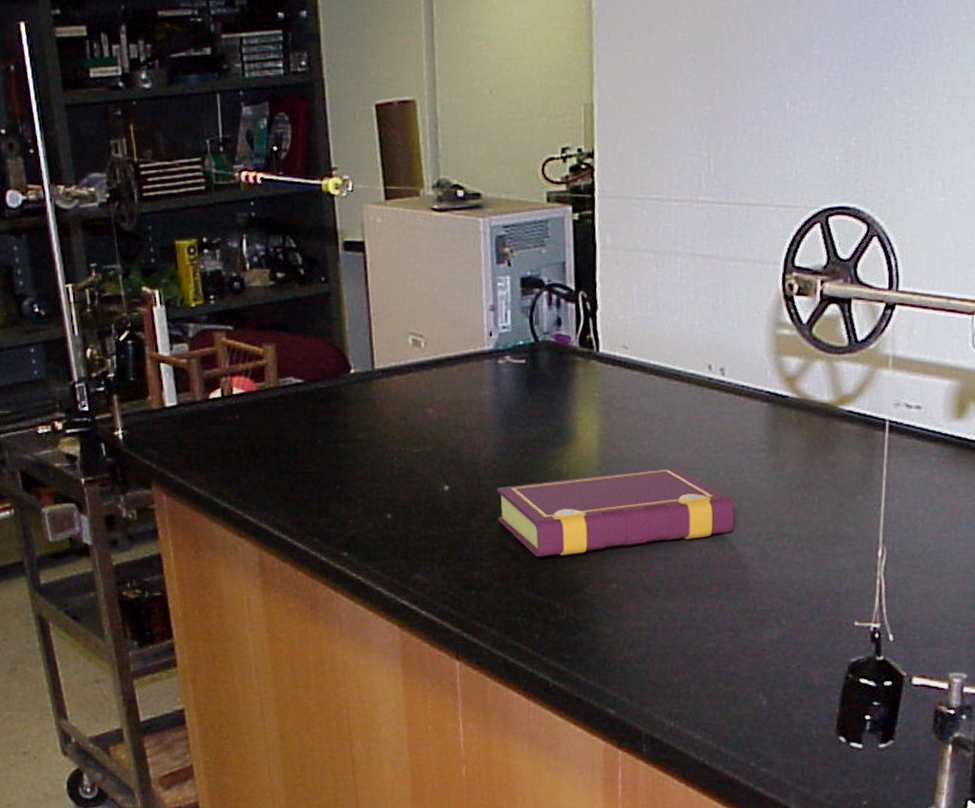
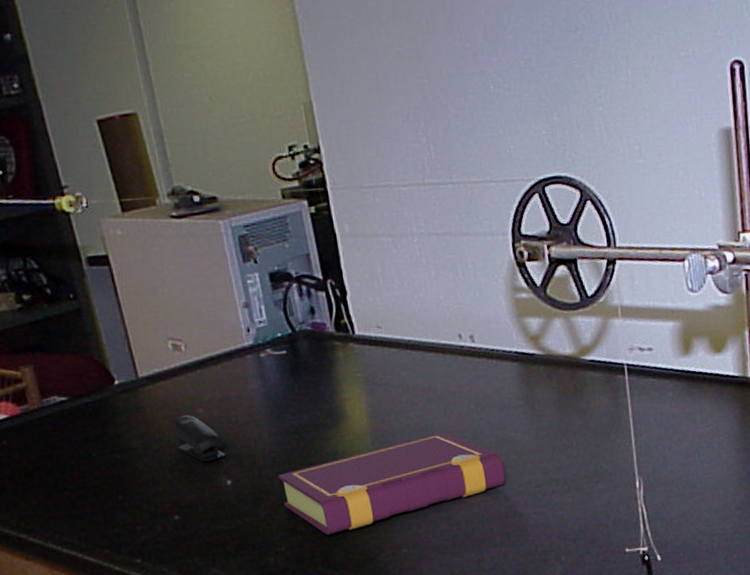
stapler: none [400,412,447,463] -> present [173,414,225,462]

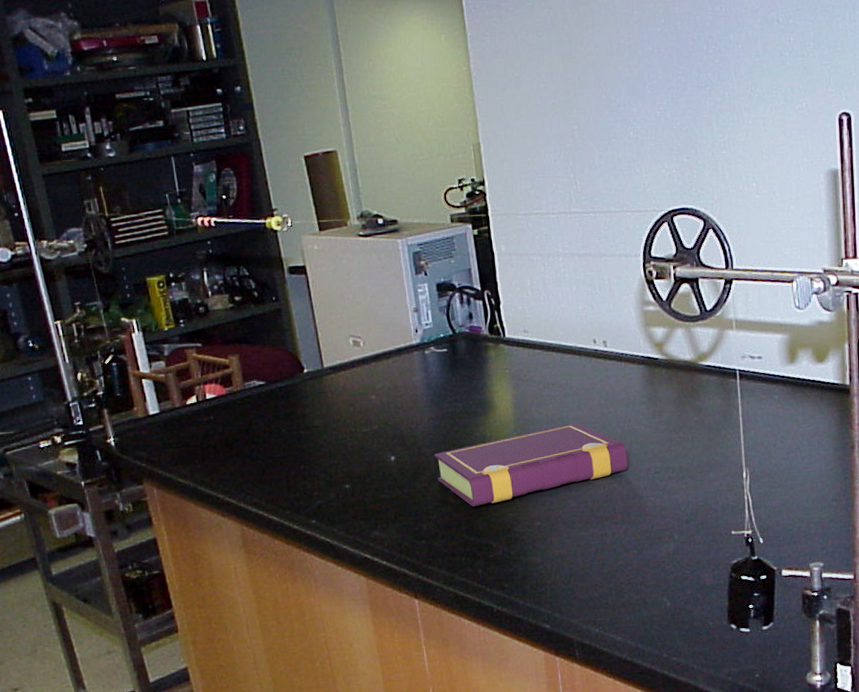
stapler: present [173,414,225,462] -> none [350,400,391,440]

